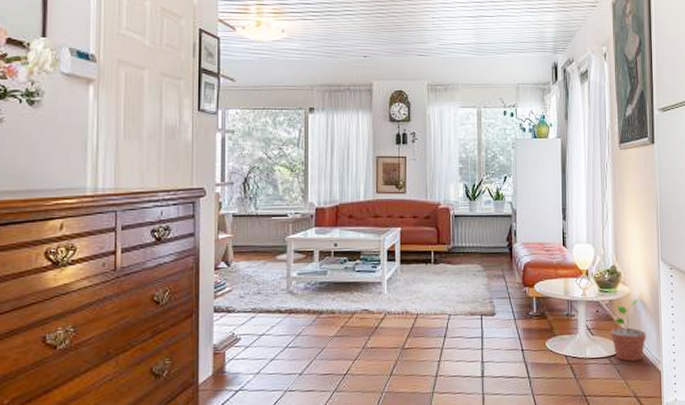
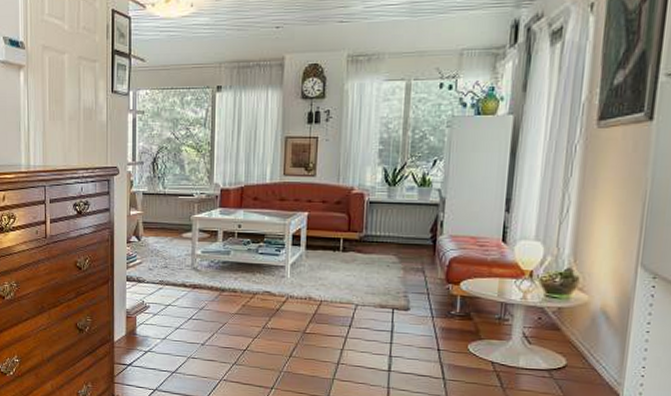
potted plant: present [611,299,646,362] -> none [554,310,605,379]

